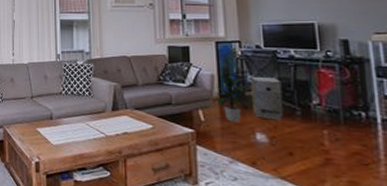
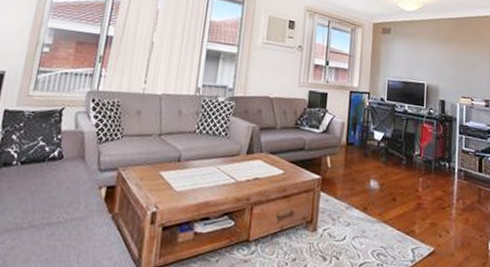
indoor plant: present [213,75,256,123] -> none [341,123,374,170]
air purifier: present [251,77,284,121] -> none [371,127,396,169]

